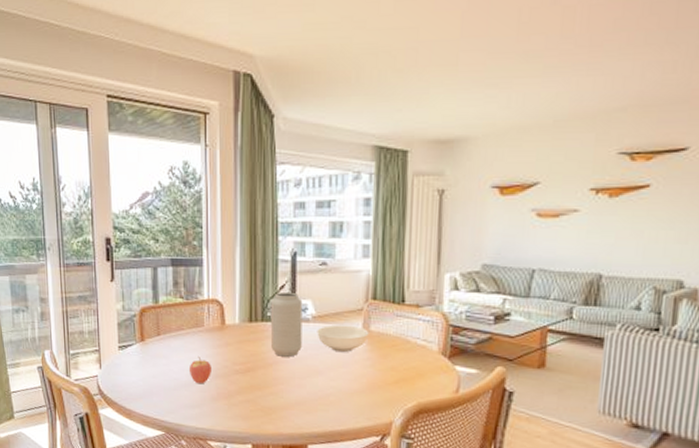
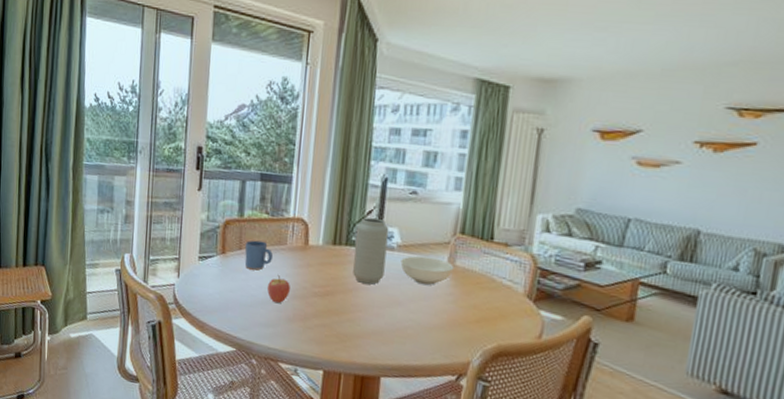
mug: none [162,325,192,354] -> present [244,240,274,271]

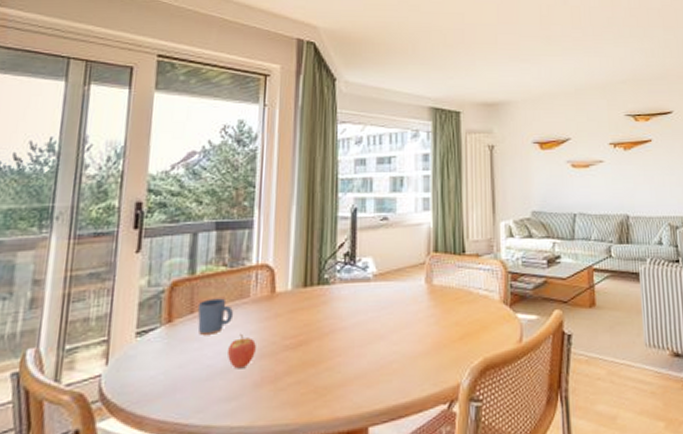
vase: present [352,217,389,285] -> none [327,250,363,323]
bowl: present [400,256,454,285] -> none [378,281,432,311]

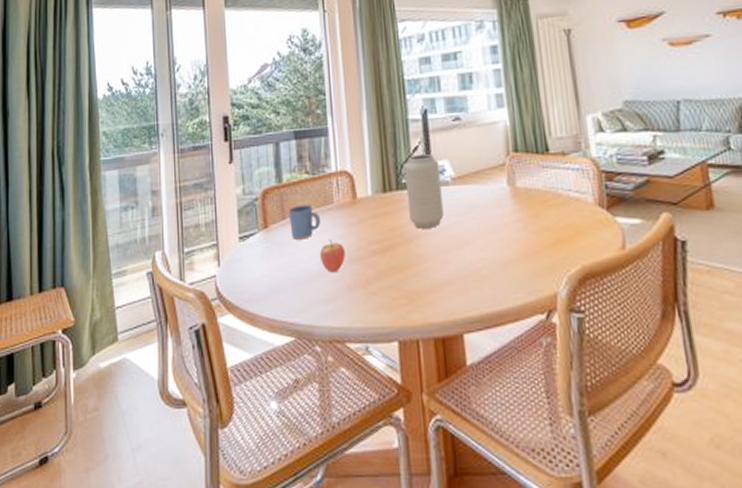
vase: none [327,250,363,323] -> present [404,153,444,229]

